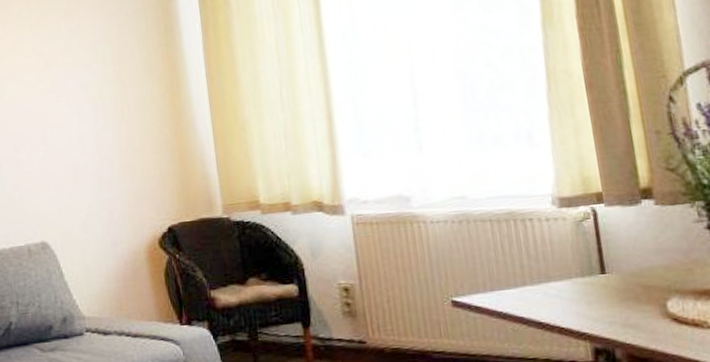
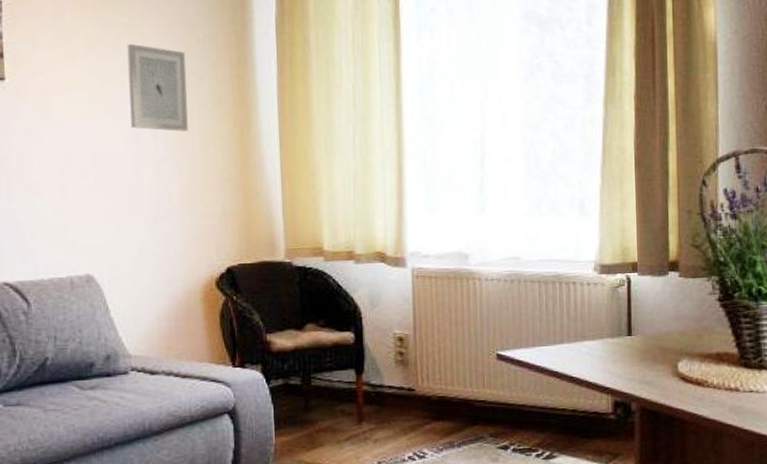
wall art: none [66,26,124,103] -> present [127,43,188,132]

